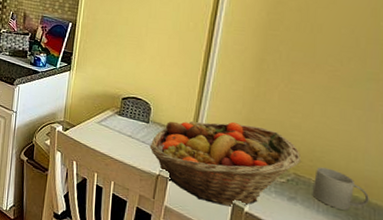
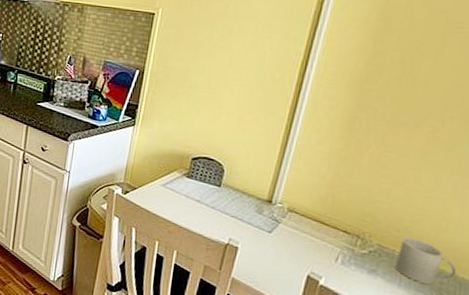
fruit basket: present [149,121,302,207] -> none [219,185,388,280]

